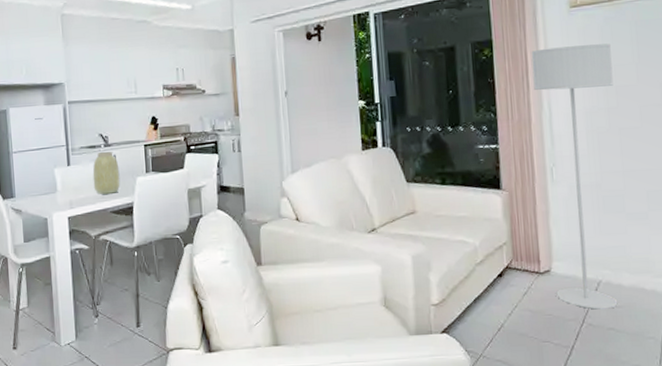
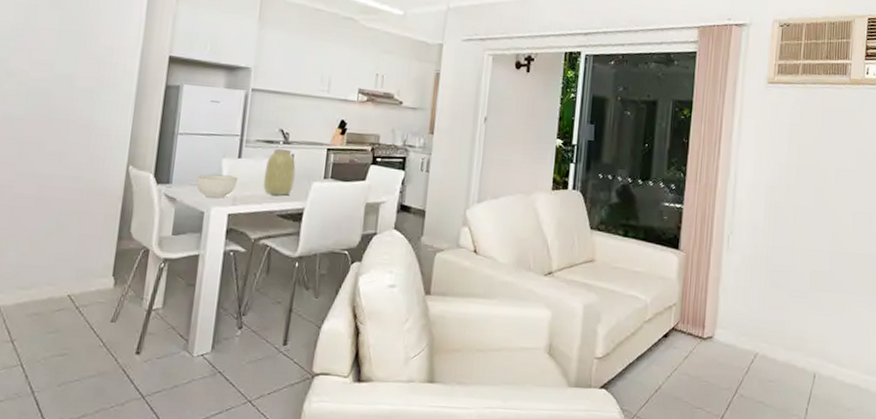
bowl: none [35,182,71,205] -> present [196,174,238,199]
floor lamp: present [531,43,618,310] -> none [715,118,798,382]

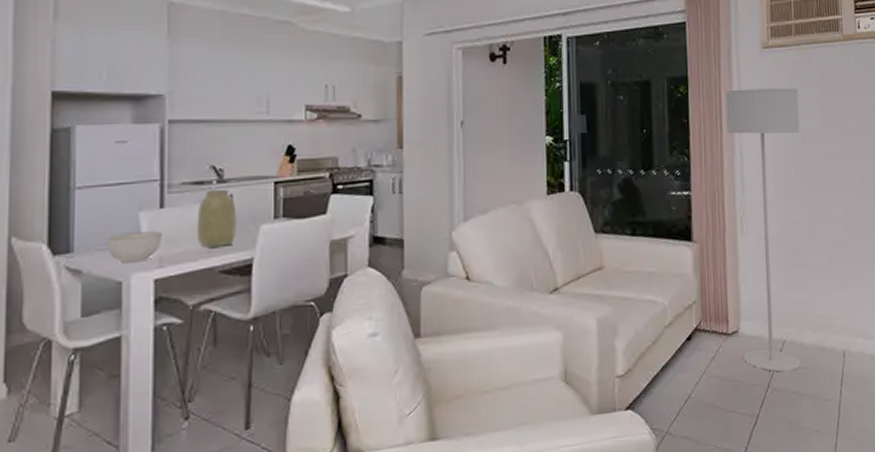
floor lamp: none [715,118,798,382] -> present [725,88,801,373]

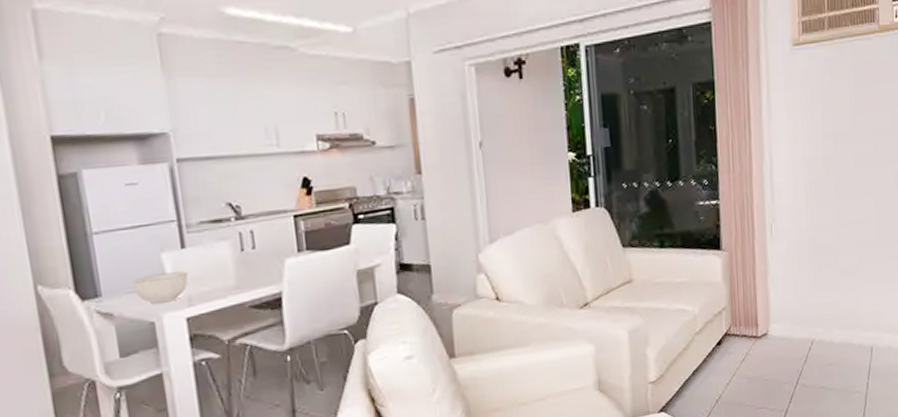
vase: present [196,189,237,249] -> none [219,225,262,285]
floor lamp: present [725,88,801,373] -> none [753,87,832,370]

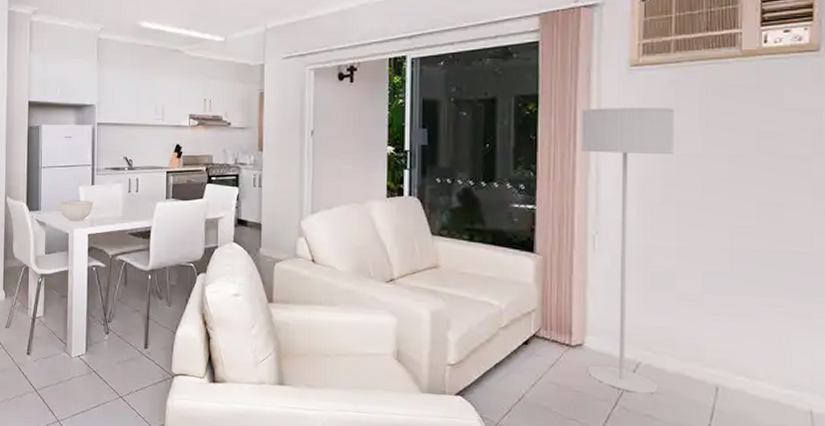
floor lamp: none [753,87,832,370] -> present [581,108,674,394]

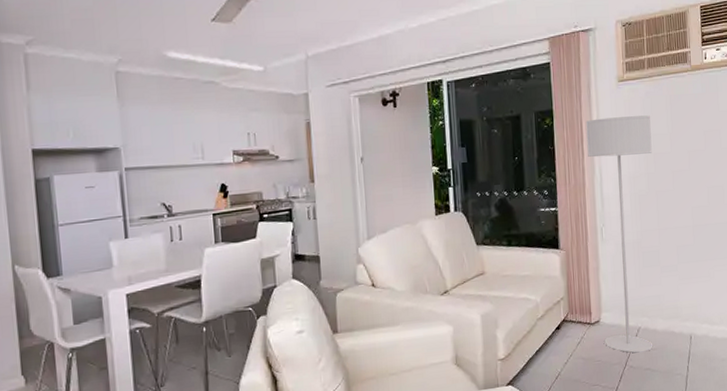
bowl: present [59,200,94,221] -> none [86,256,130,282]

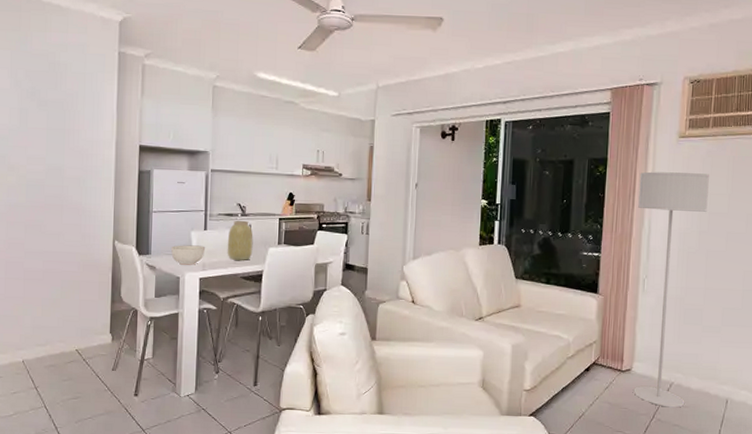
bowl: none [86,256,130,282] -> present [170,245,206,265]
vase: none [154,221,187,269] -> present [227,220,253,261]

